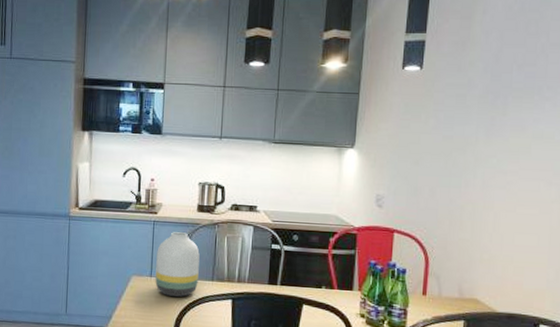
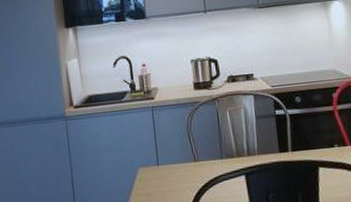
vase: present [155,232,200,298] -> none [160,113,208,183]

